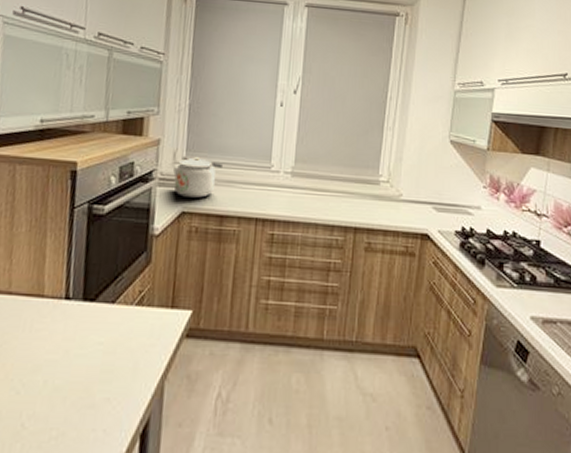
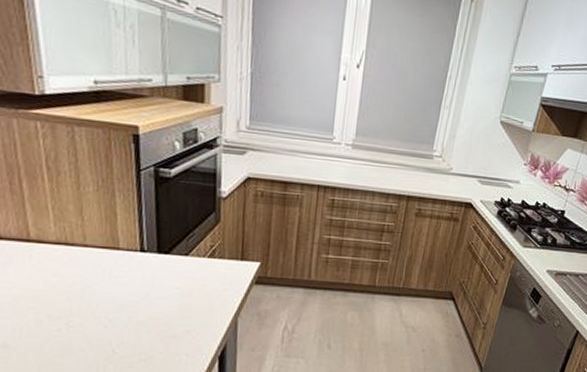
kettle: present [173,156,222,198] -> none [238,125,286,165]

